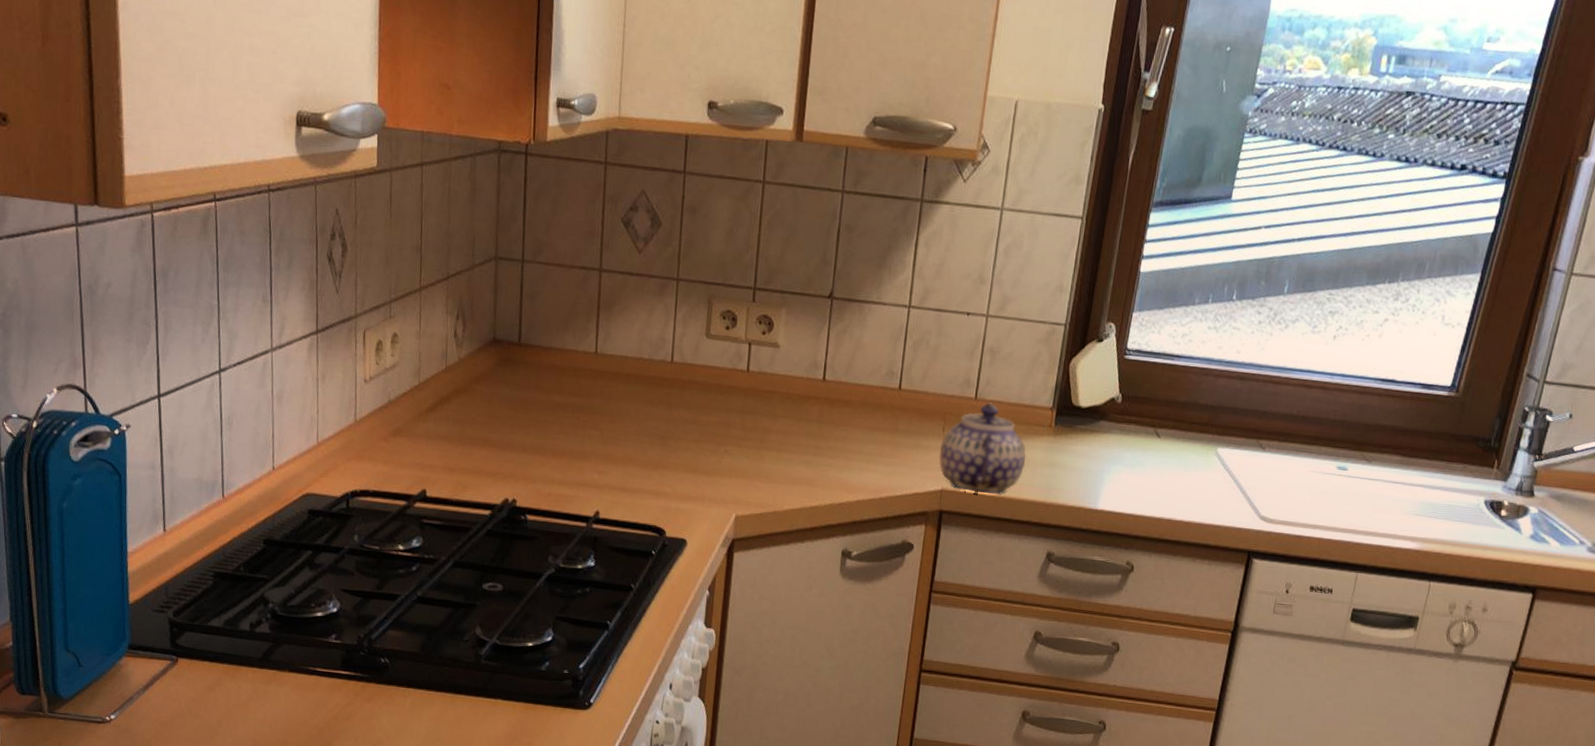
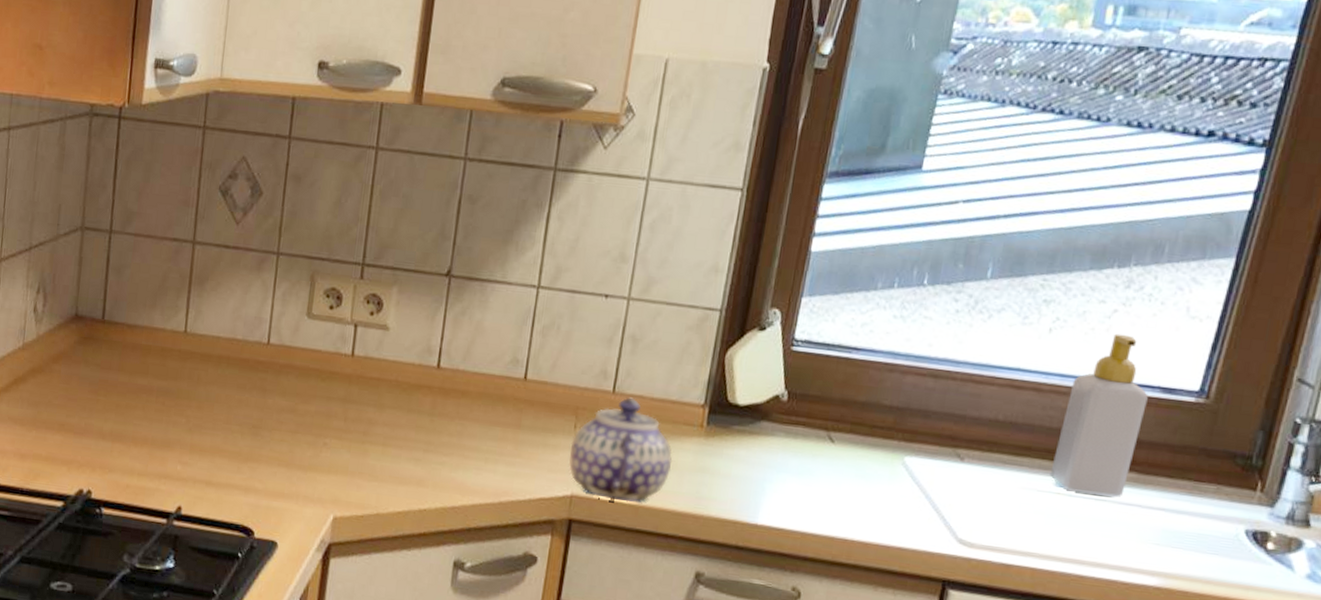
soap bottle: none [1333,339,1411,478] -> present [1049,333,1148,498]

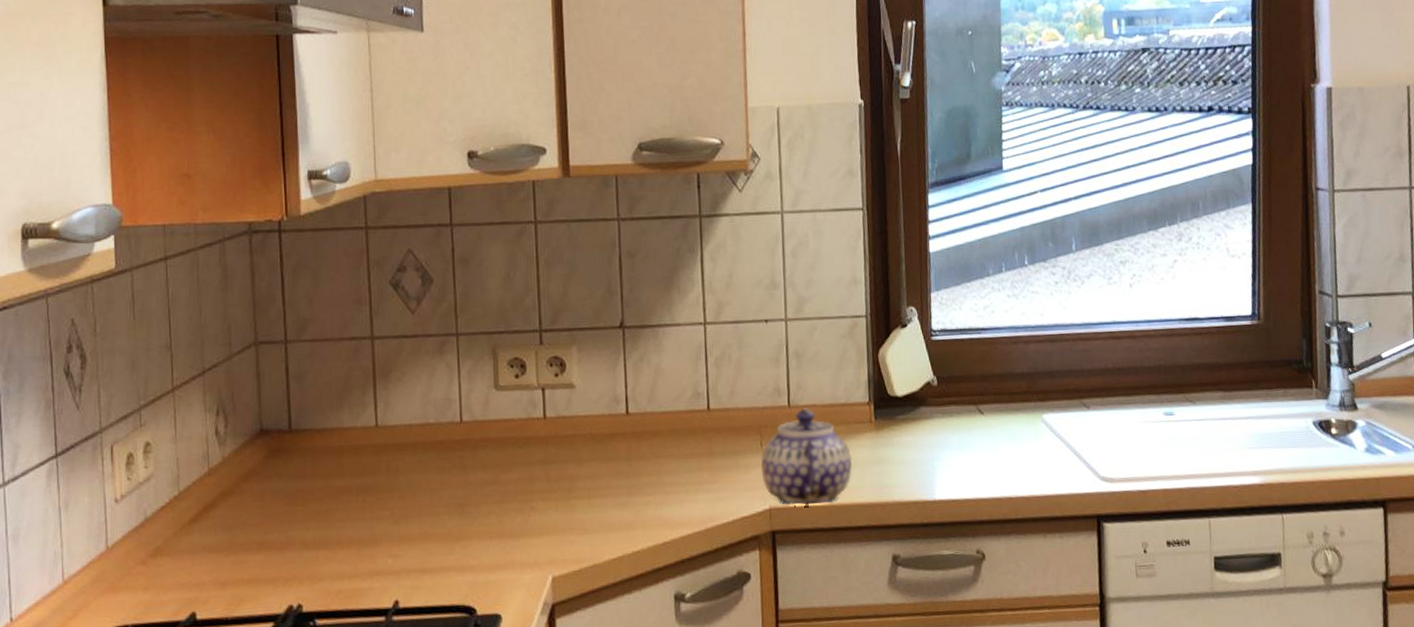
soap bottle: present [1049,333,1148,498] -> none [1157,279,1217,417]

